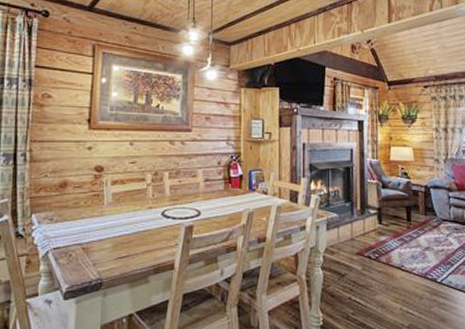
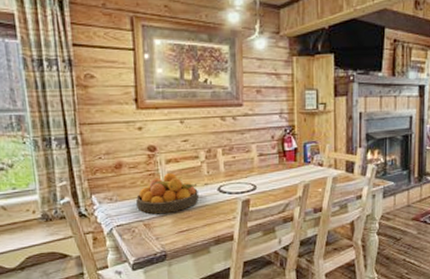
fruit bowl: none [77,195,142,236] -> present [136,173,199,213]

